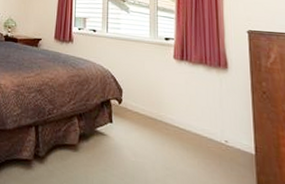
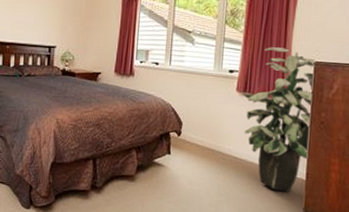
indoor plant: none [180,16,256,168] -> present [242,47,316,192]

